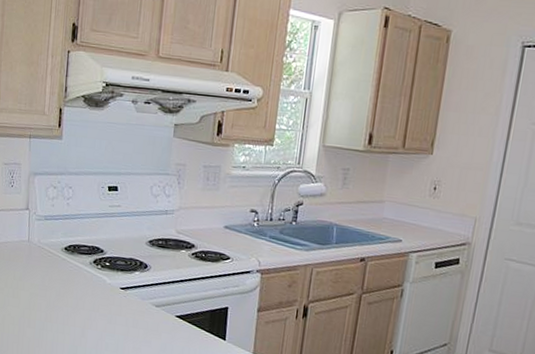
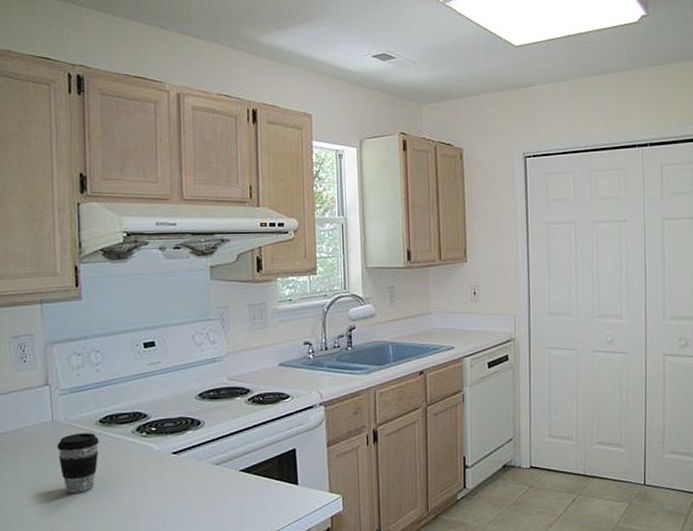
coffee cup: none [30,255,63,306] -> present [57,433,99,494]

